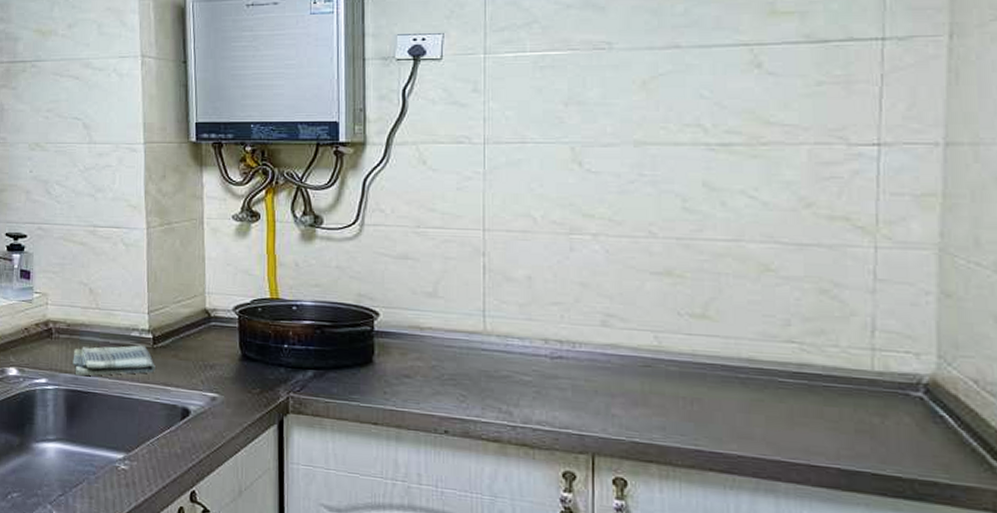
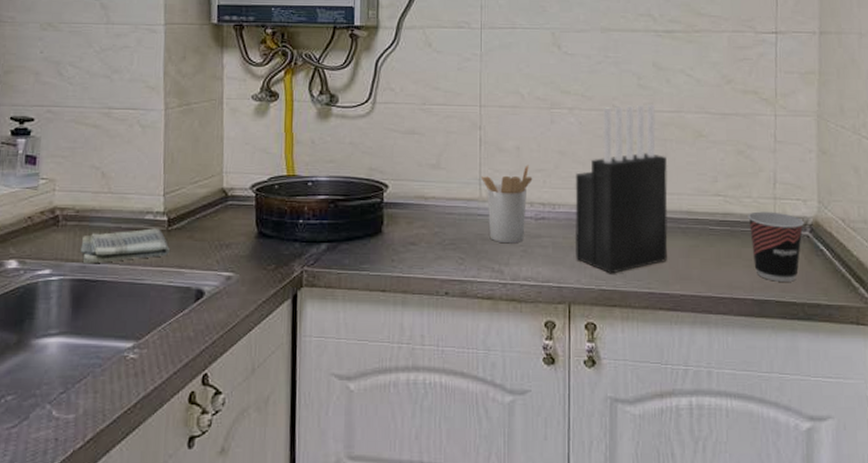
utensil holder: none [486,297,548,383] -> present [482,165,533,244]
knife block: none [599,231,722,426] -> present [574,104,668,274]
cup: none [833,364,916,452] -> present [748,211,804,282]

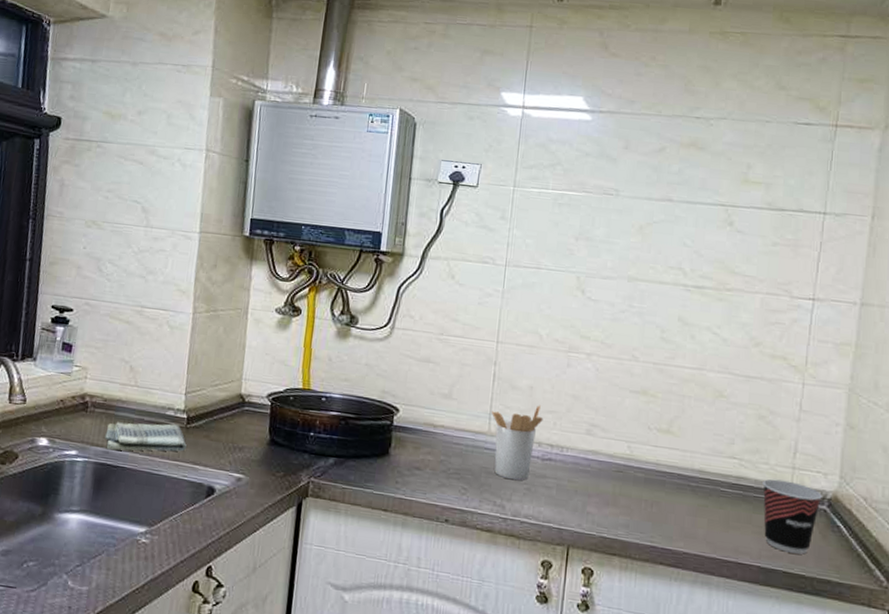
knife block: present [574,104,668,274] -> none [579,357,684,523]

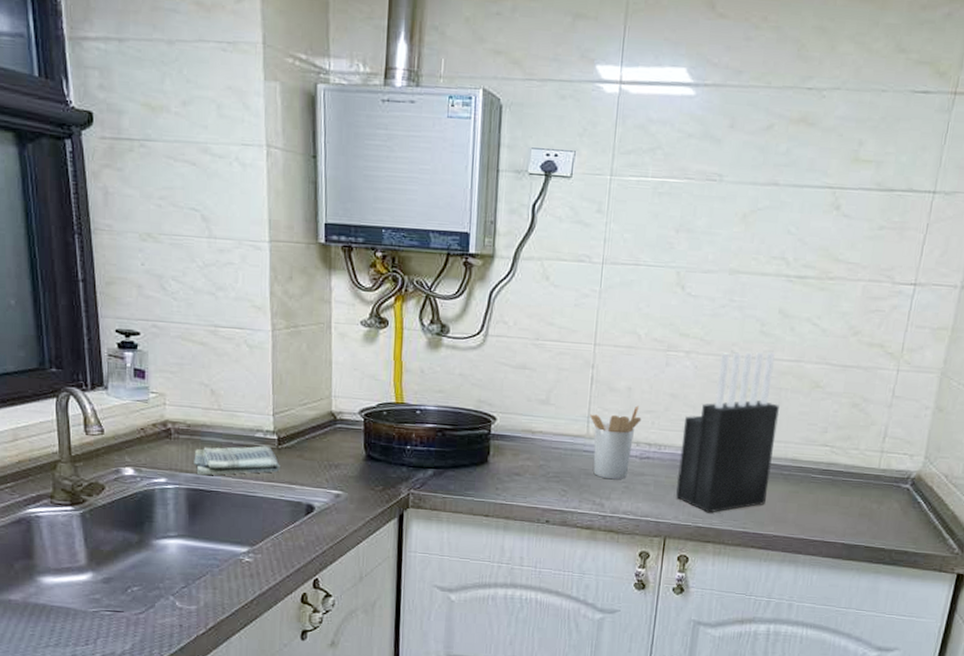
knife block: none [579,357,684,523] -> present [676,352,780,513]
cup: present [762,479,822,554] -> none [850,463,907,530]

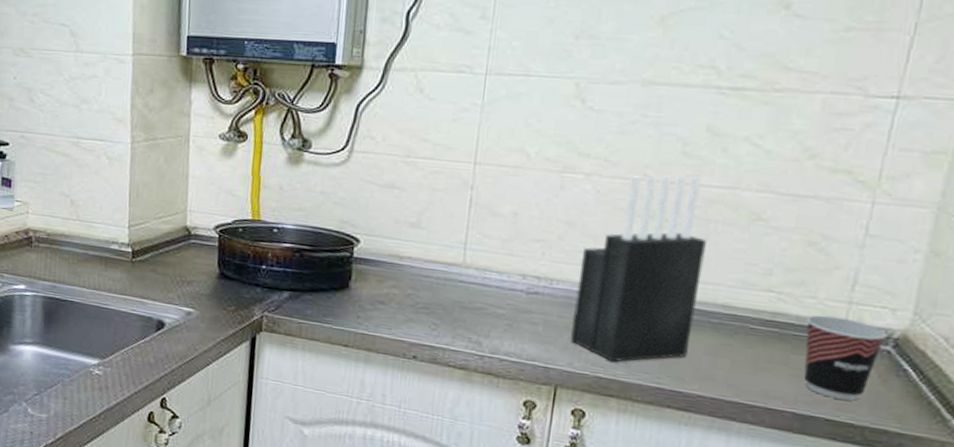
dish towel: present [194,445,280,476] -> none [51,256,133,286]
utensil holder: present [590,405,642,480] -> none [467,233,530,316]
cup: none [850,463,907,530] -> present [803,315,887,401]

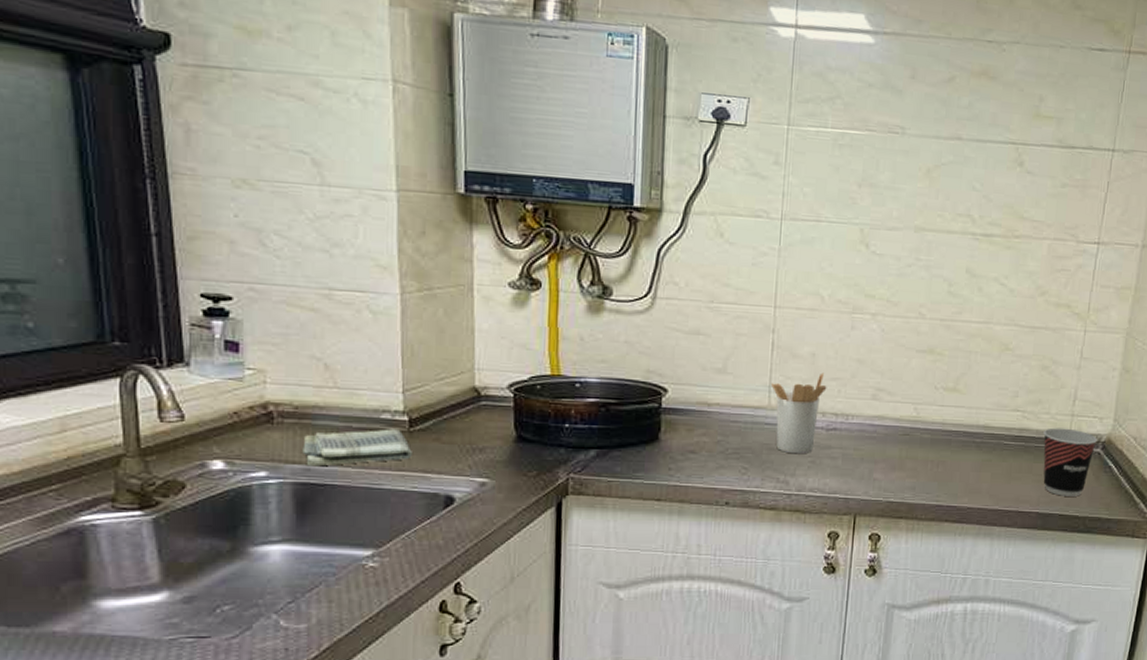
dish towel: none [51,256,133,286] -> present [302,429,412,467]
utensil holder: none [467,233,530,316] -> present [771,373,827,454]
knife block: present [570,175,707,362] -> none [865,313,970,487]

